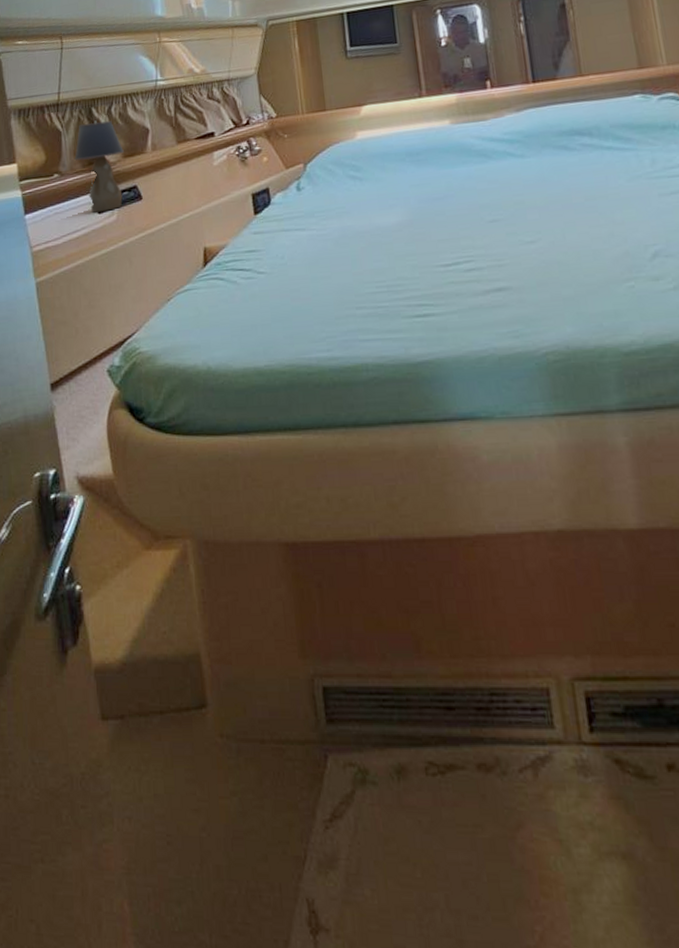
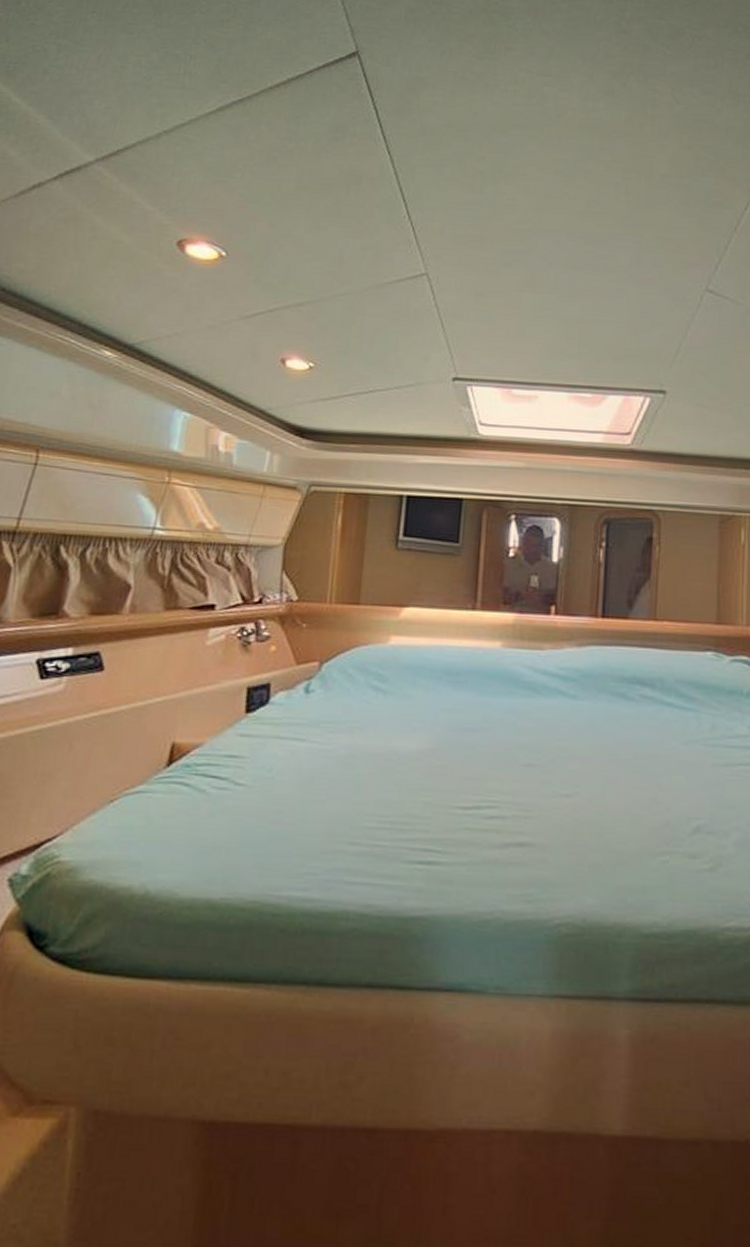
table lamp: present [74,120,125,213] -> none [22,562,93,678]

